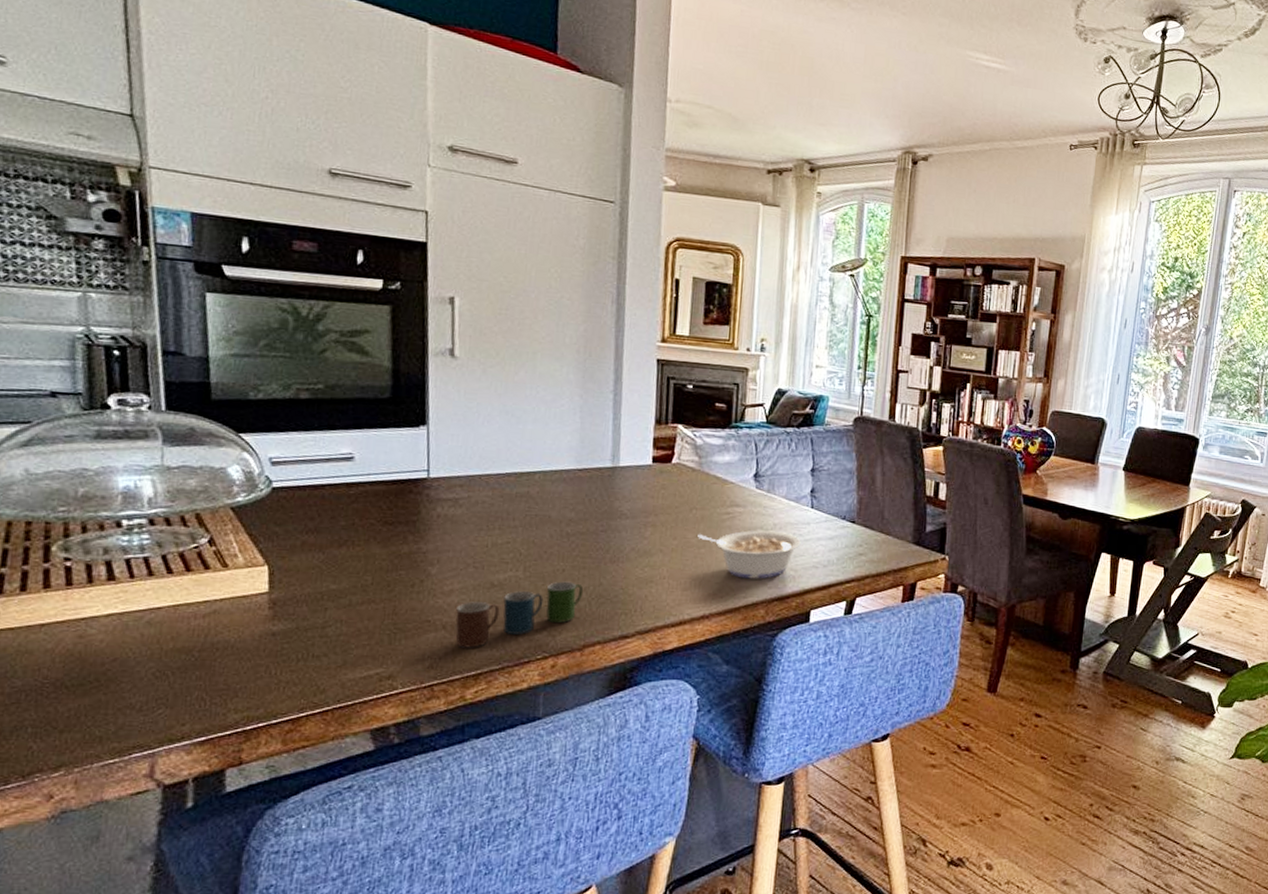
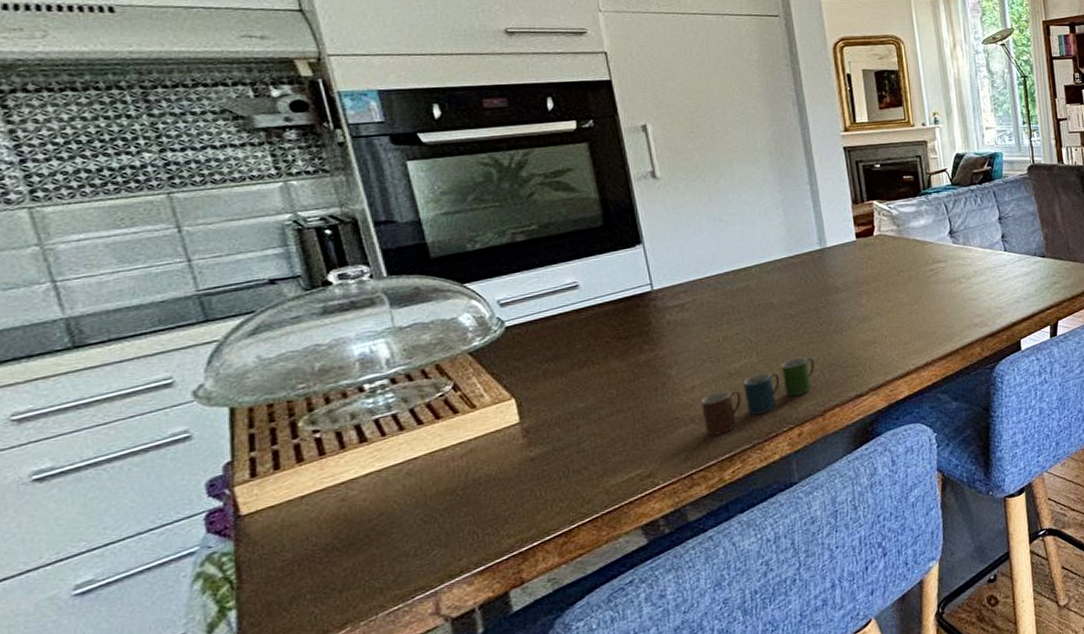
legume: present [698,530,801,579] -> none [909,277,1001,324]

